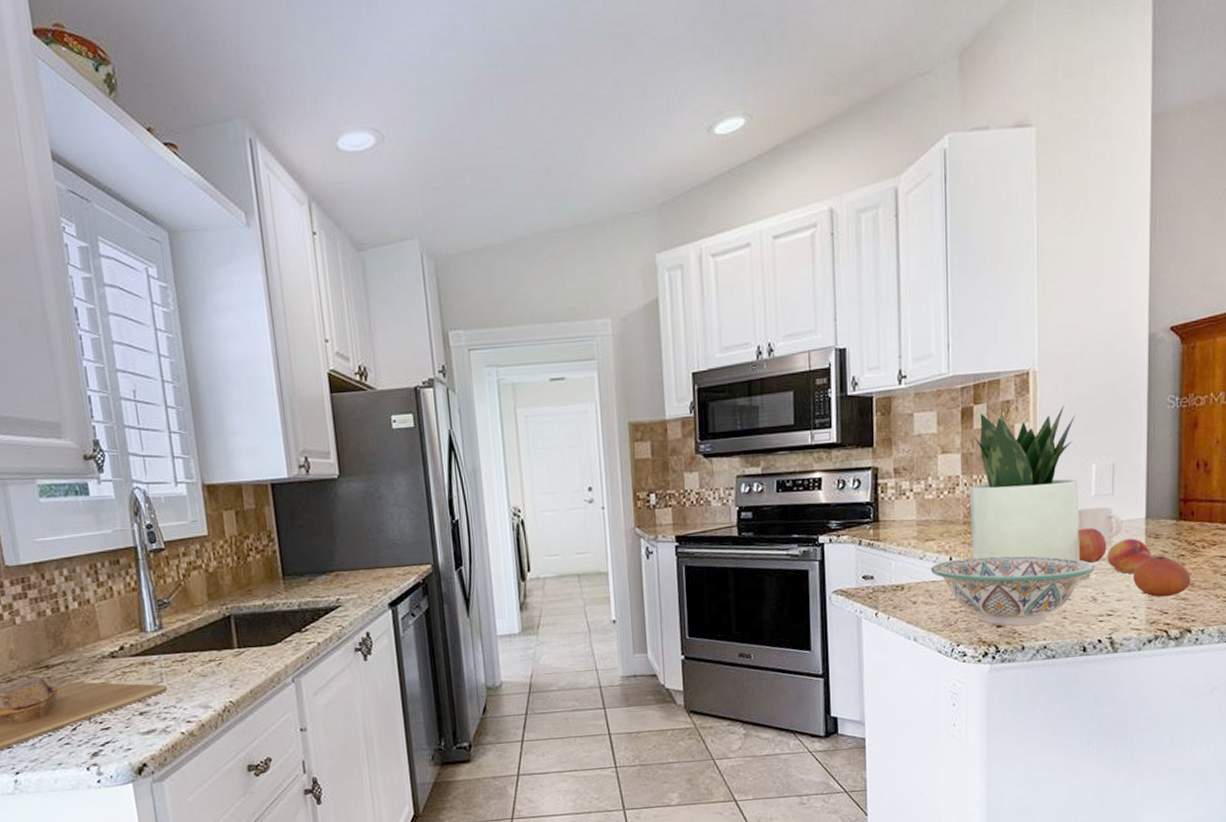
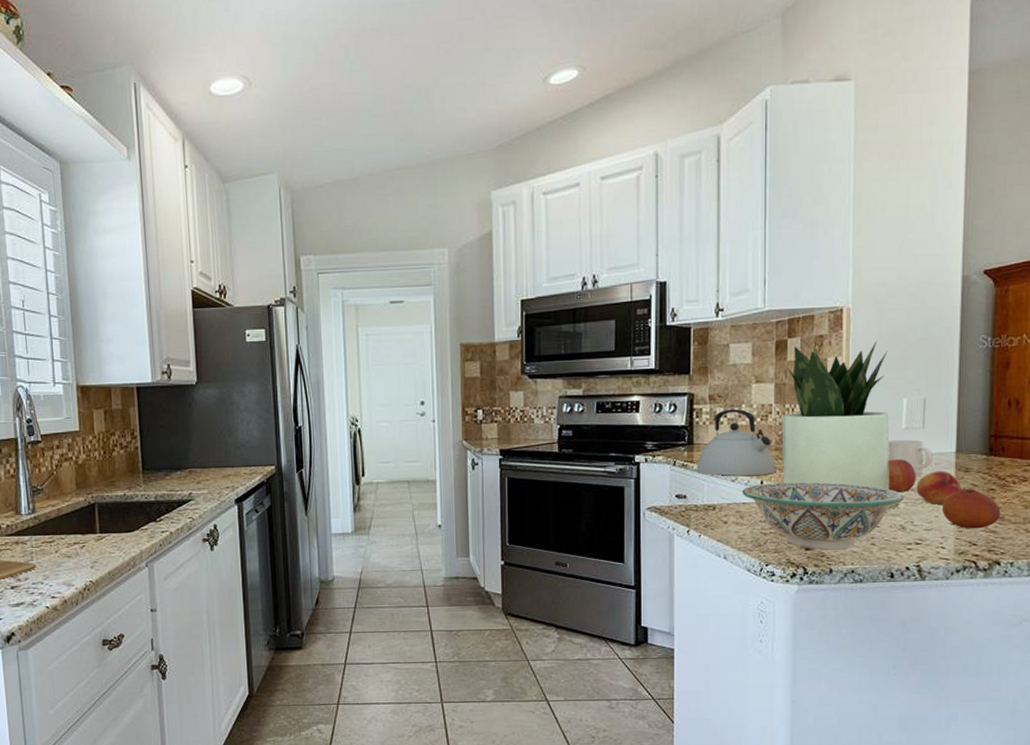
kettle: none [884,482,965,554] -> present [697,409,776,477]

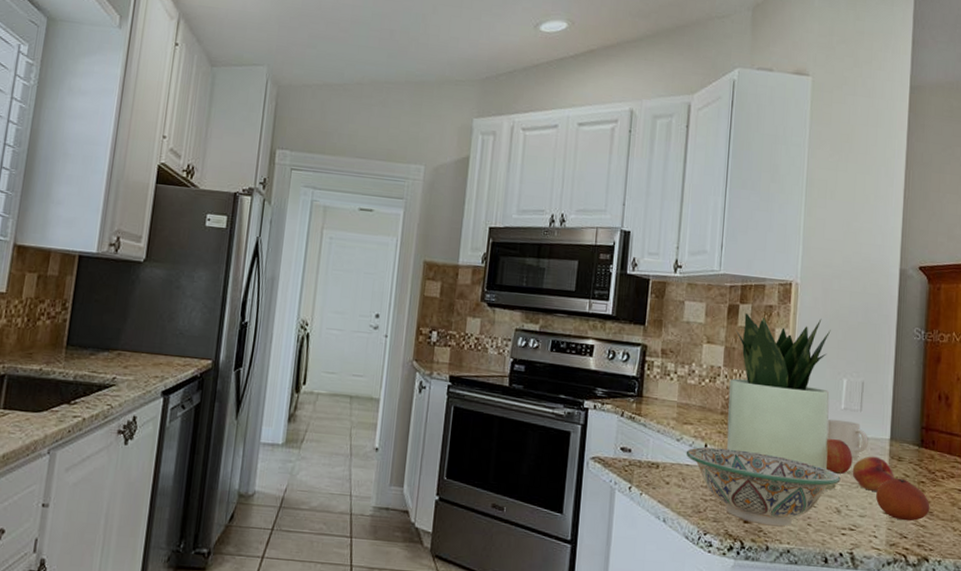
kettle: present [697,409,776,477] -> none [644,366,721,439]

